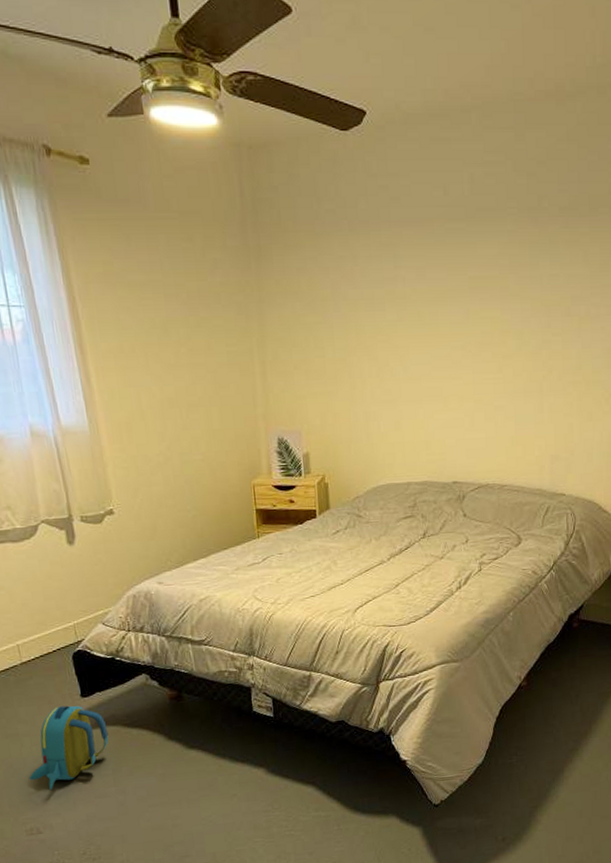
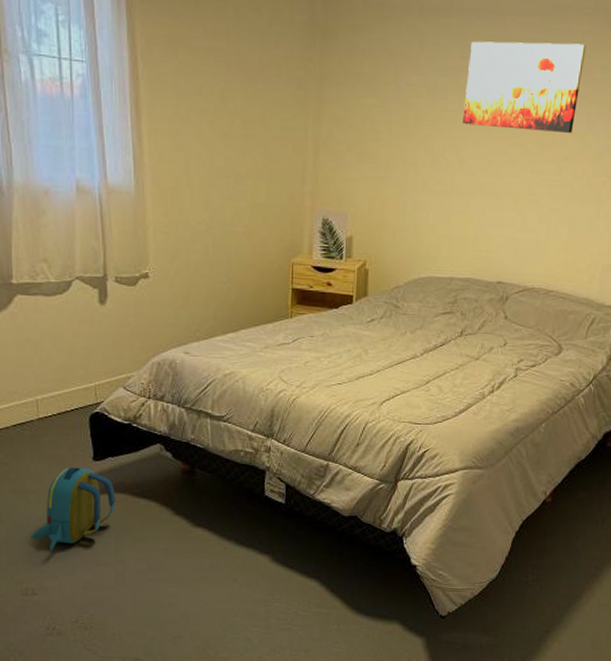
wall art: none [402,244,514,333] -> present [463,41,586,134]

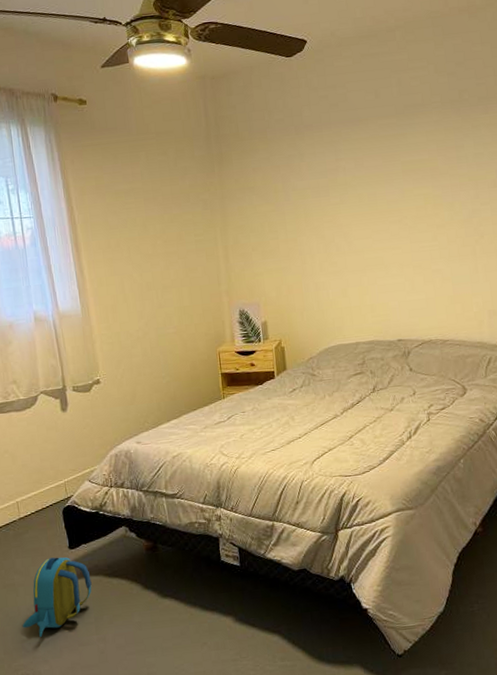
wall art: present [463,41,586,134] -> none [342,131,441,213]

